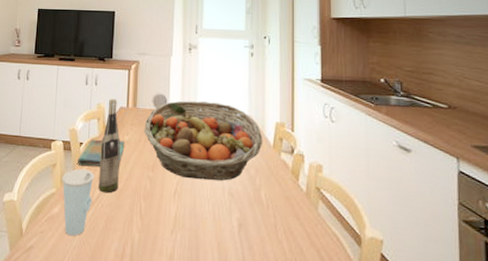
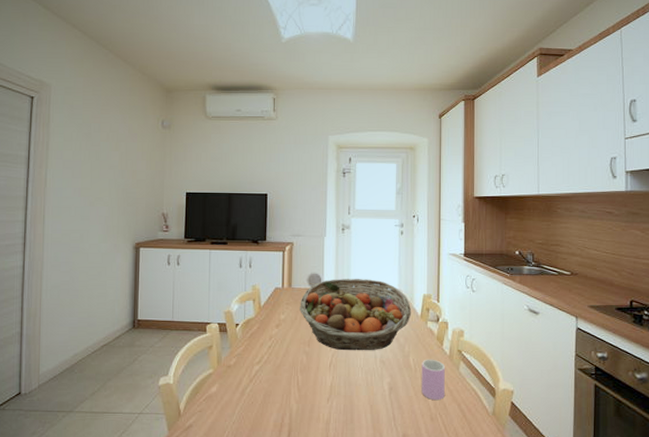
cup: present [62,168,94,236] -> none [219,348,252,411]
dish towel: present [78,139,125,166] -> none [234,319,281,346]
wine bottle: present [98,99,120,194] -> none [256,280,276,370]
cup: none [275,194,301,243] -> present [421,359,445,400]

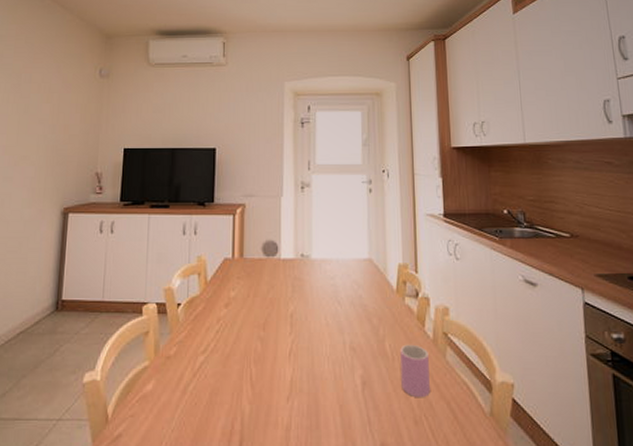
fruit basket: present [300,278,412,351] -> none [253,245,386,335]

